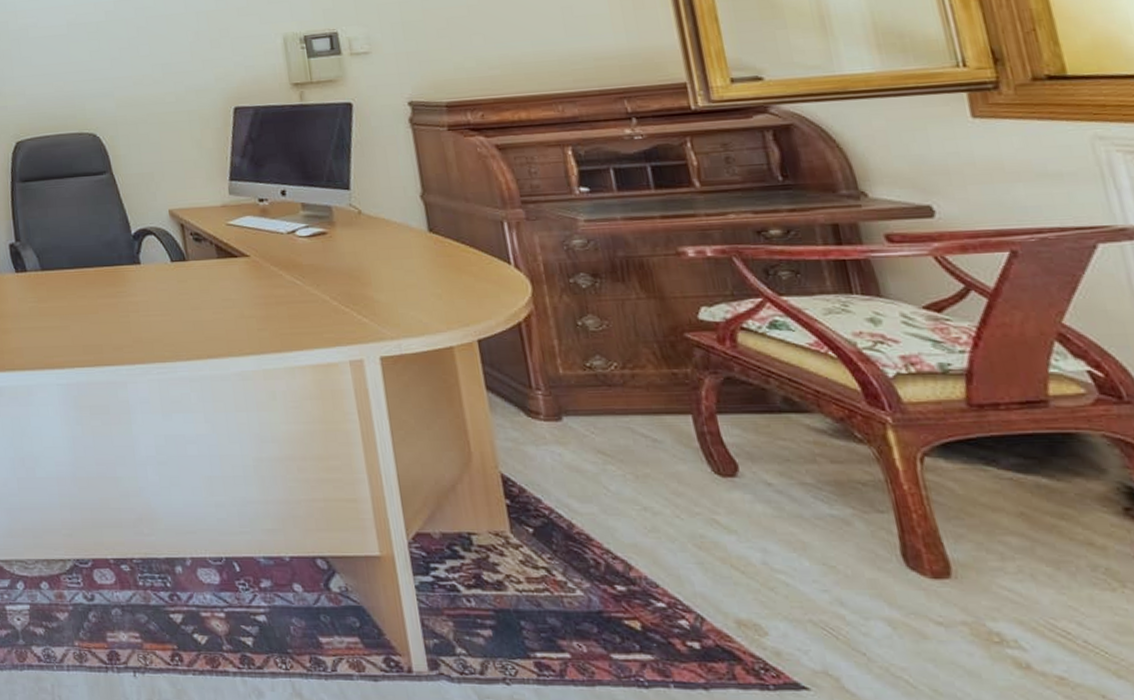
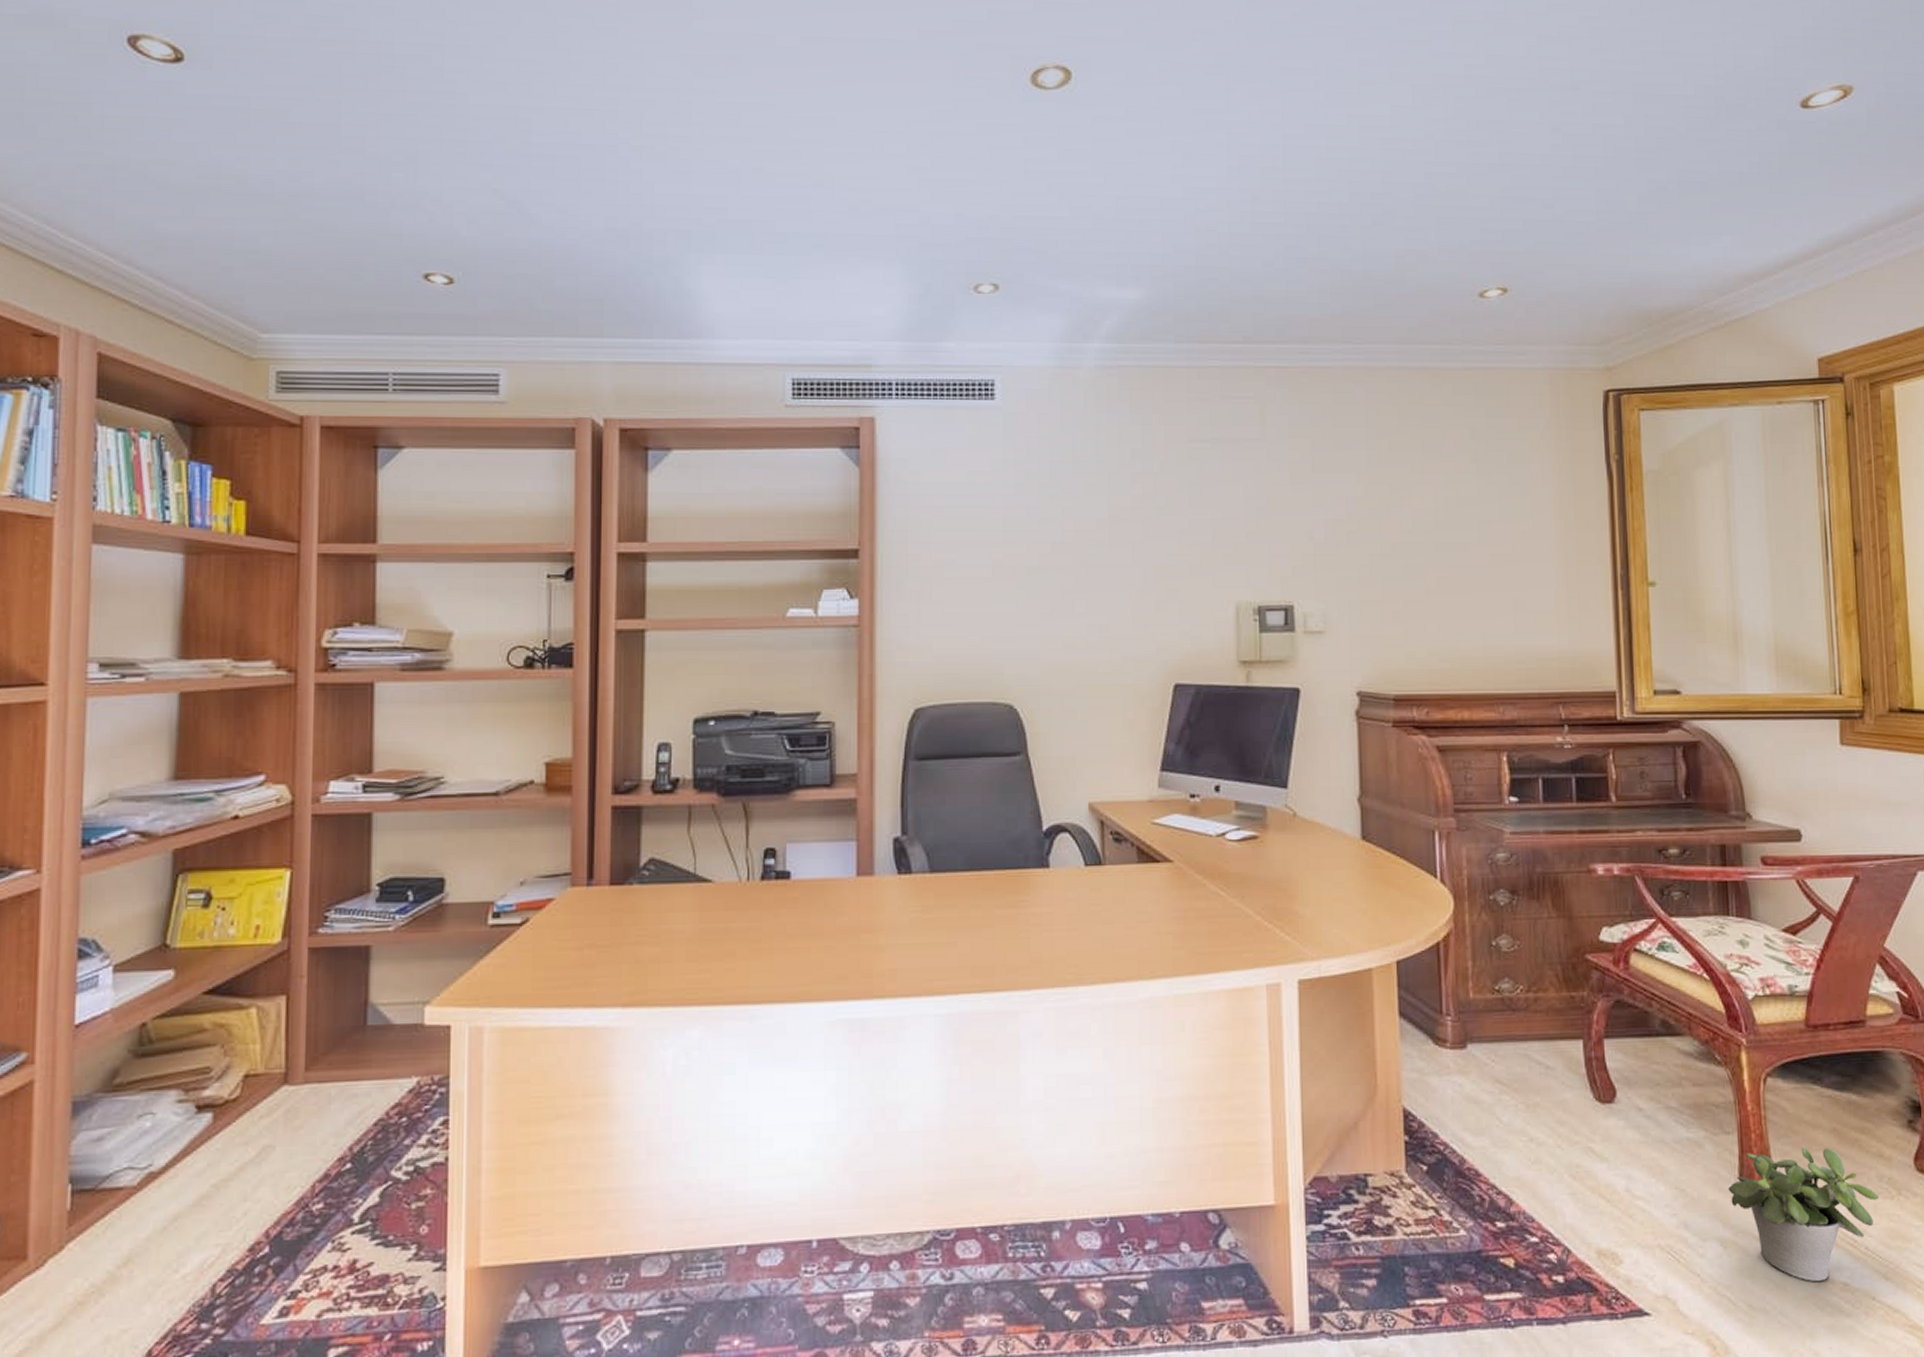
potted plant: none [889,530,1094,673] -> present [1728,1147,1878,1282]

